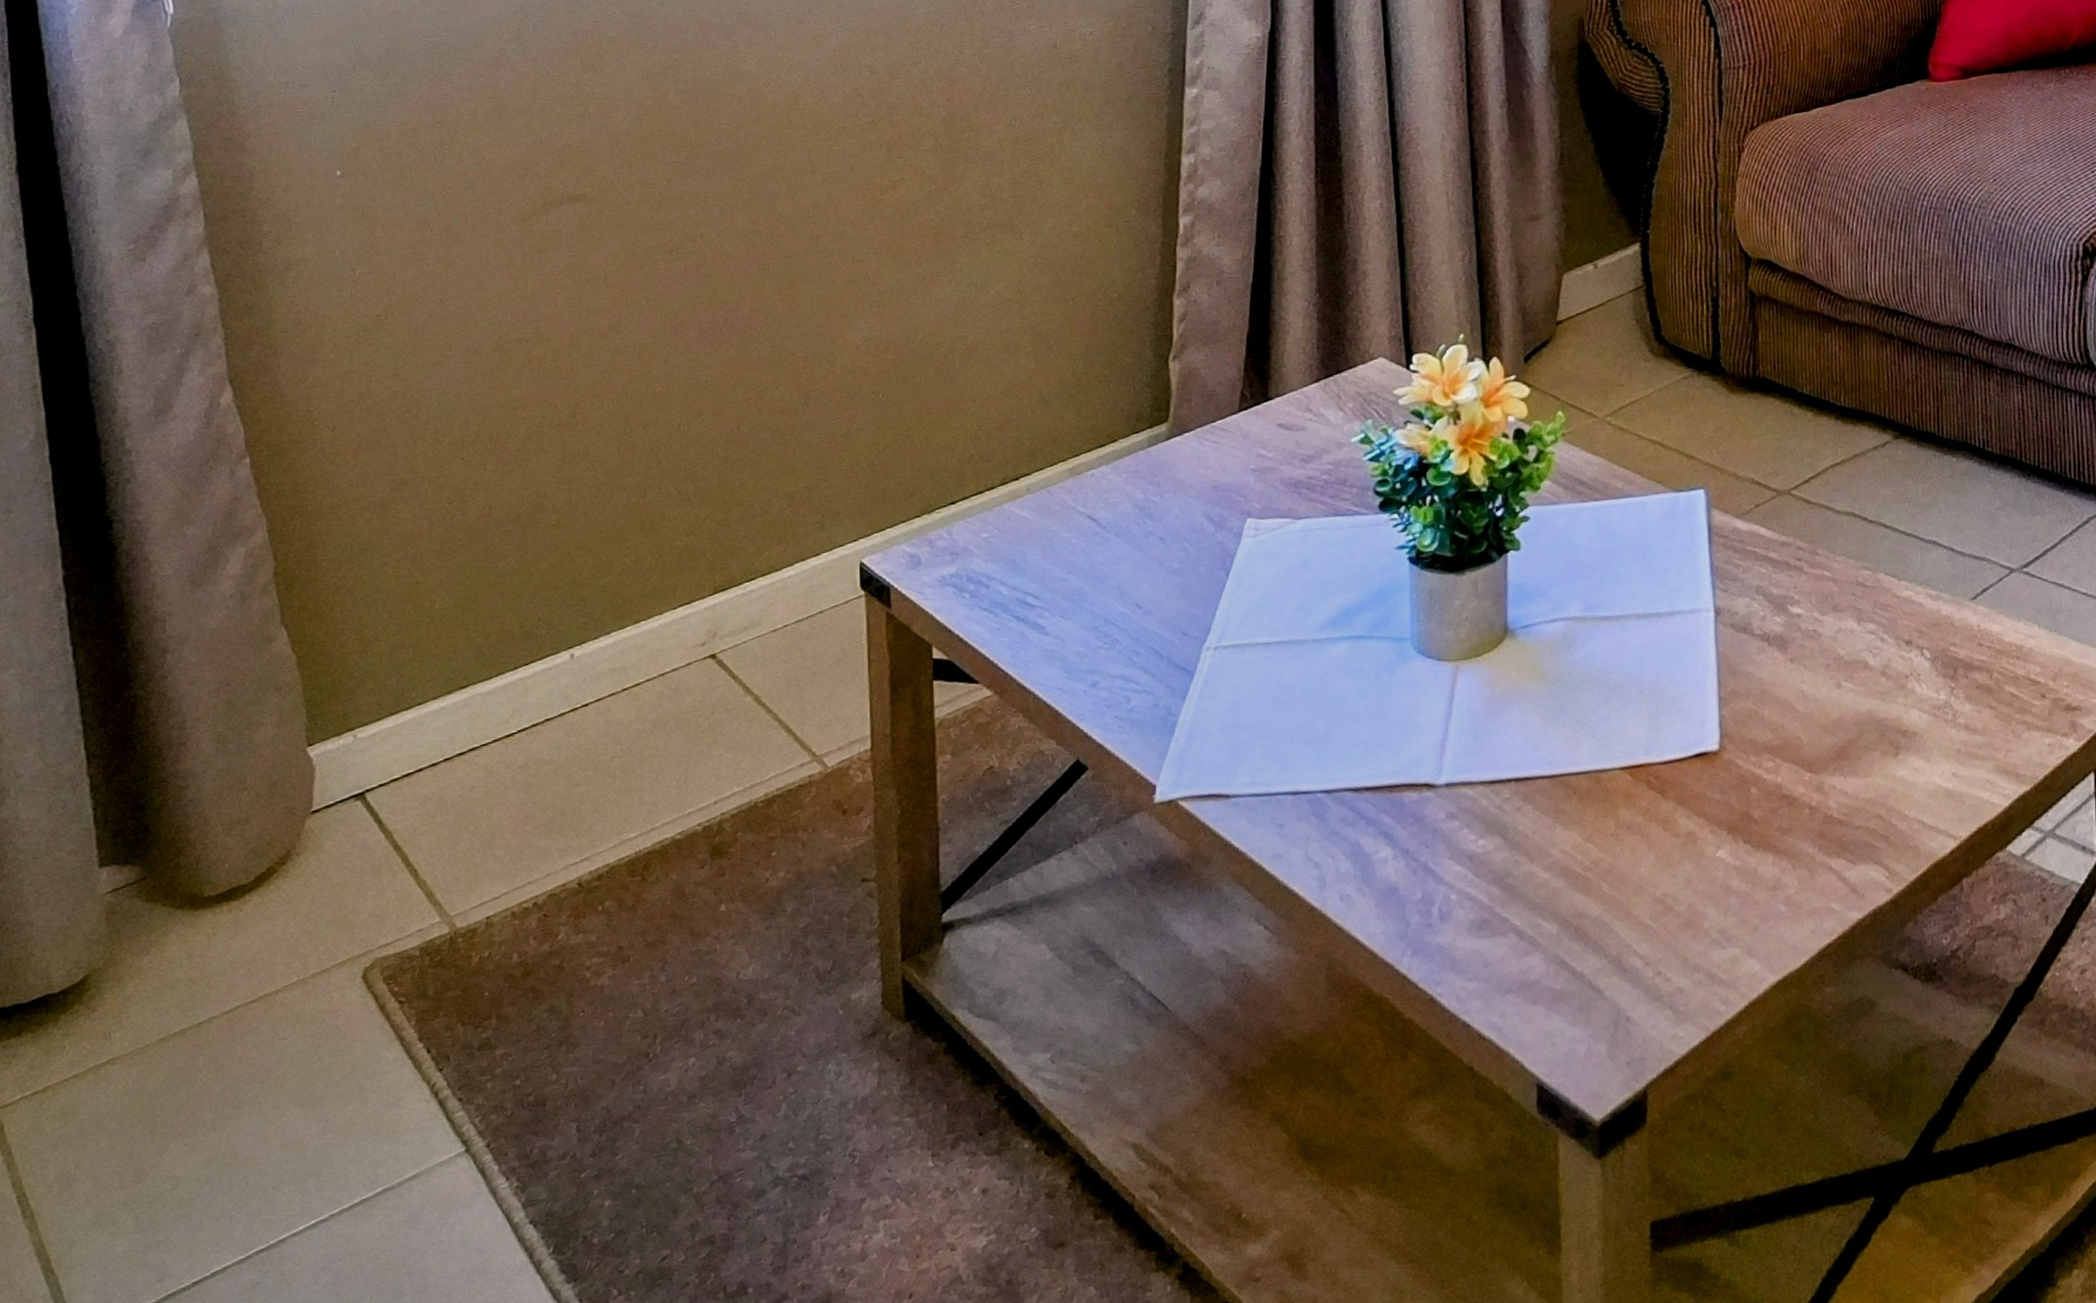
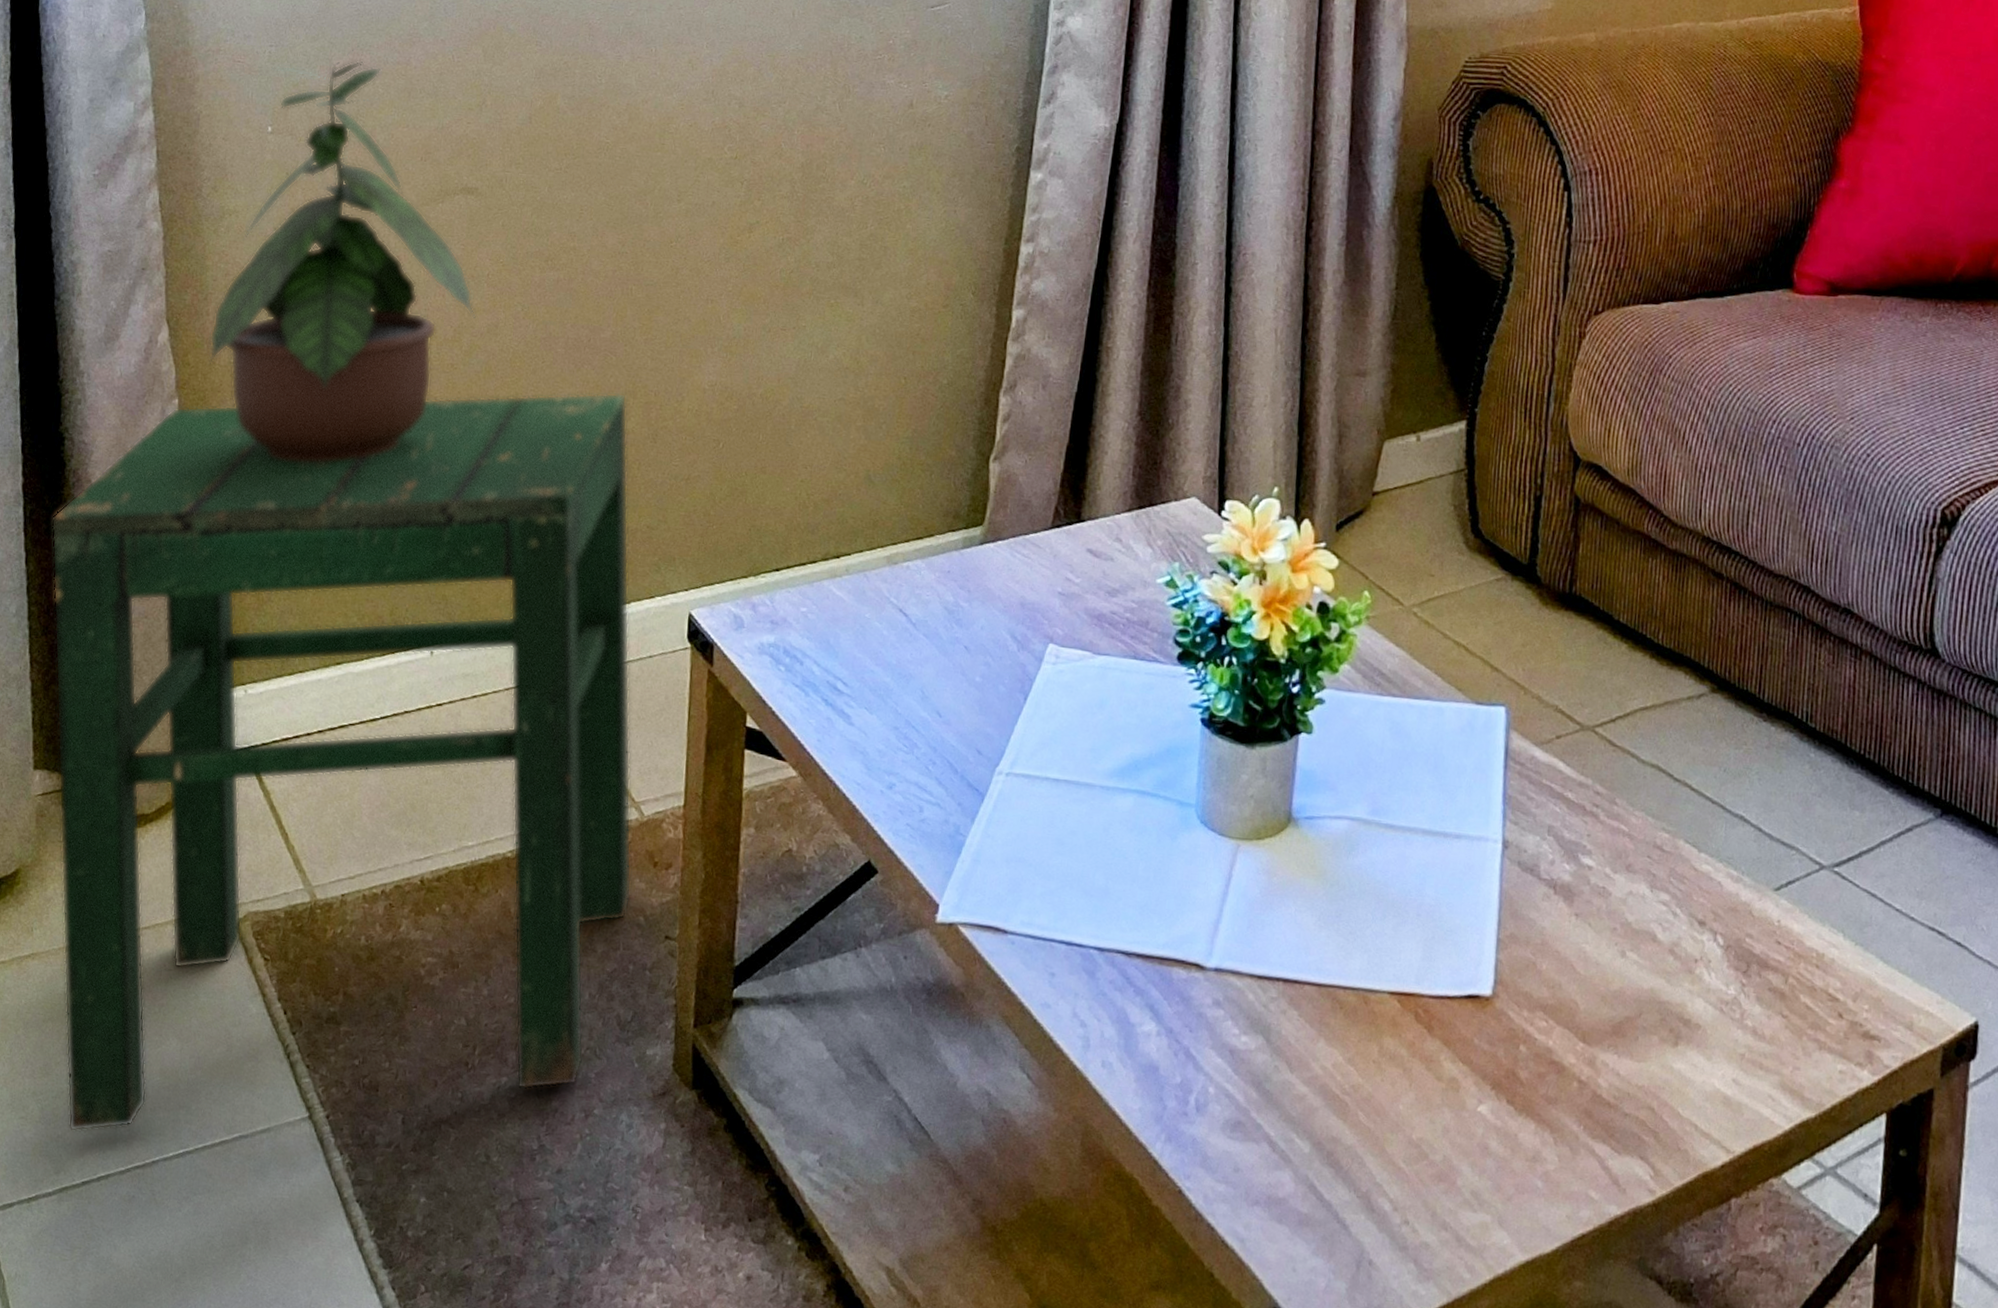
stool: none [103,364,821,1234] -> present [51,392,632,1133]
potted plant: none [282,78,595,497] -> present [208,47,476,462]

